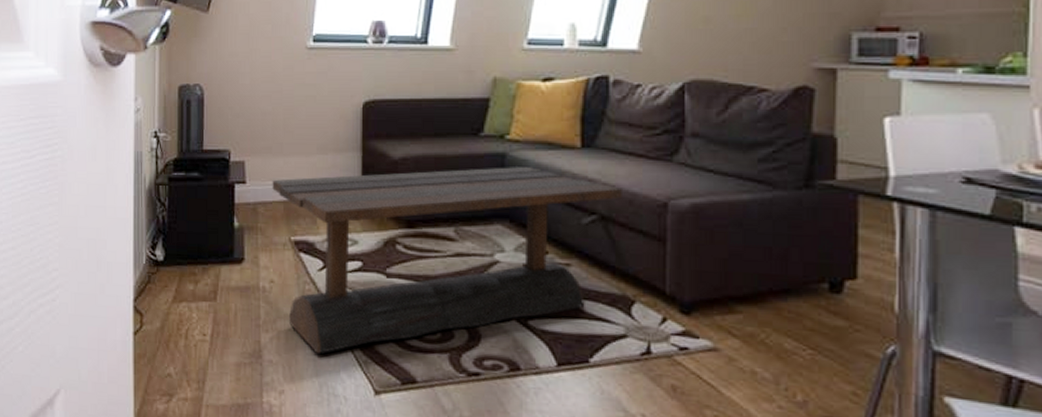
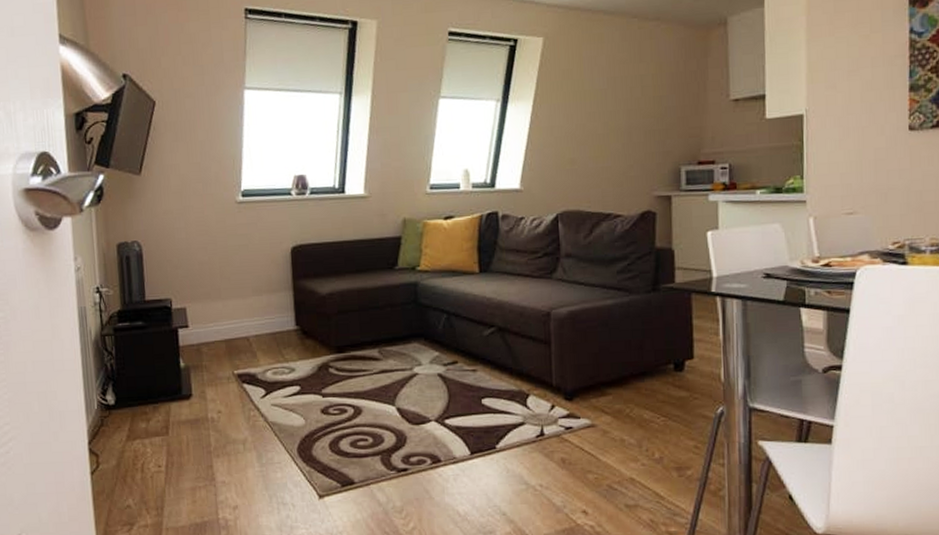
coffee table: present [272,166,622,355] -> none [213,291,514,471]

